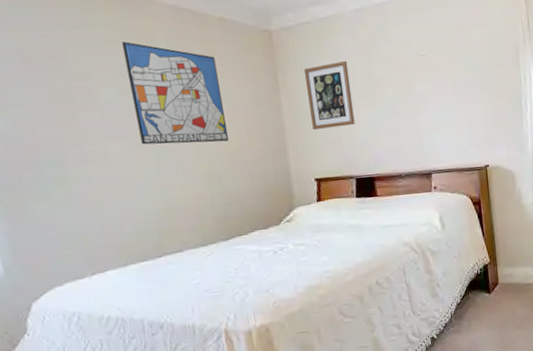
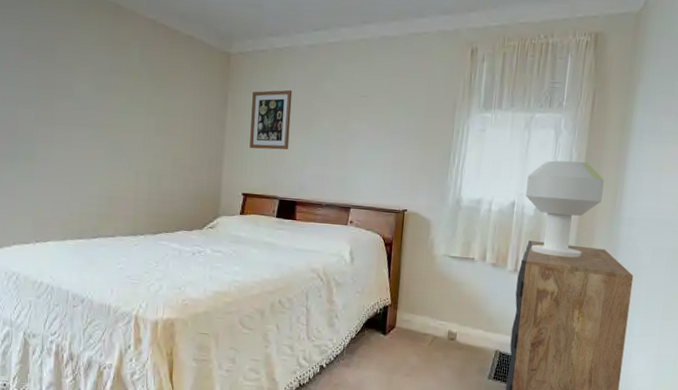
wall art: present [121,41,229,145] -> none [101,45,177,145]

